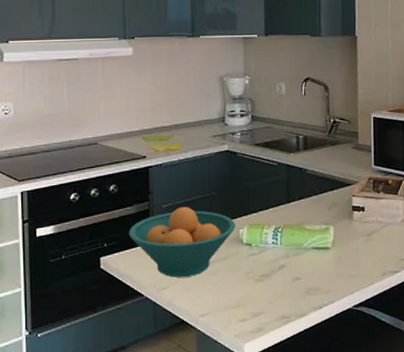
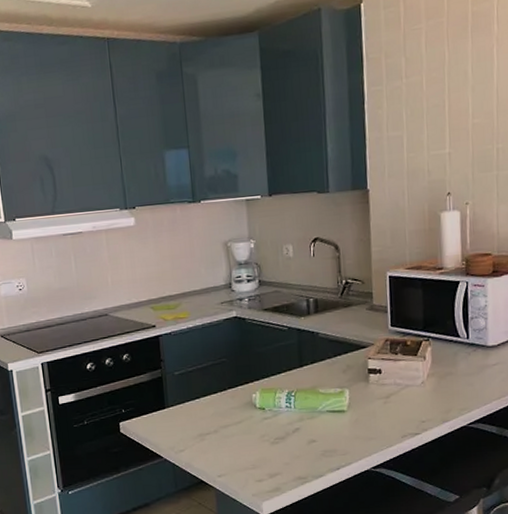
fruit bowl: present [128,207,236,278] -> none [144,373,248,441]

